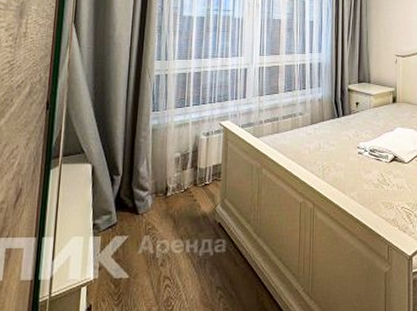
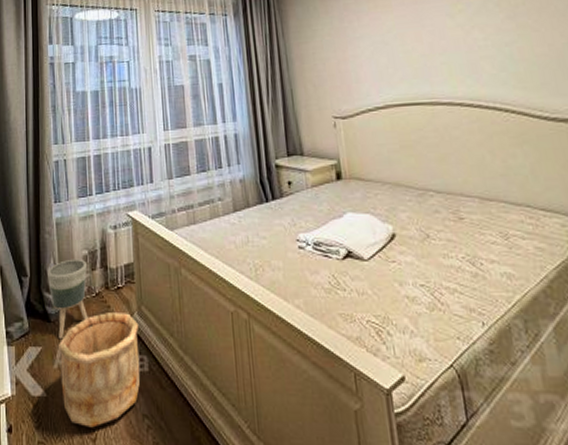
planter: none [139,160,178,229] -> present [48,259,88,340]
wooden bucket: none [143,205,221,301] -> present [57,313,140,428]

